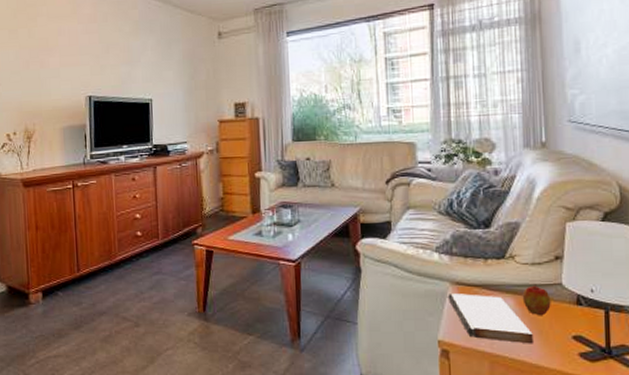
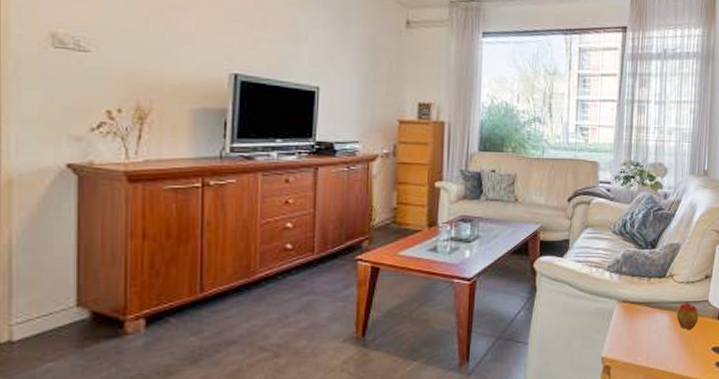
book: present [447,294,533,344] -> none [614,311,682,357]

